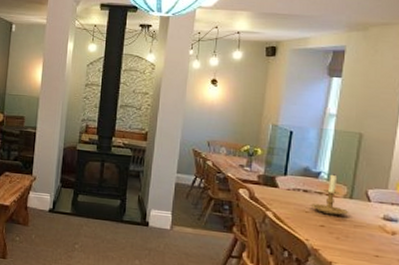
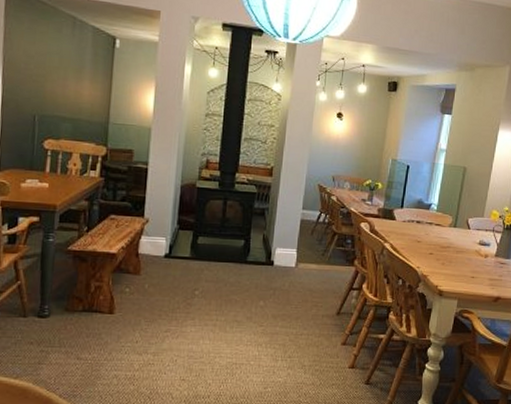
candle holder: present [310,174,348,216] -> none [422,205,452,244]

